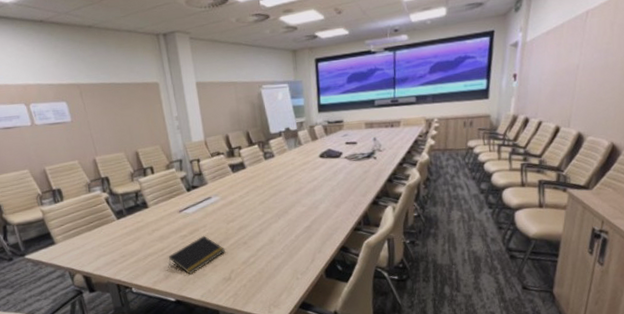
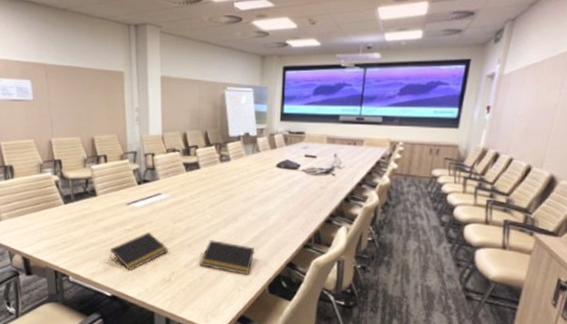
notepad: none [256,235,308,264] -> present [199,240,254,275]

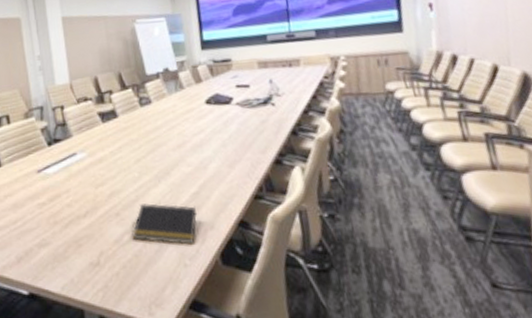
notepad: present [109,232,169,271] -> none [22,203,93,257]

